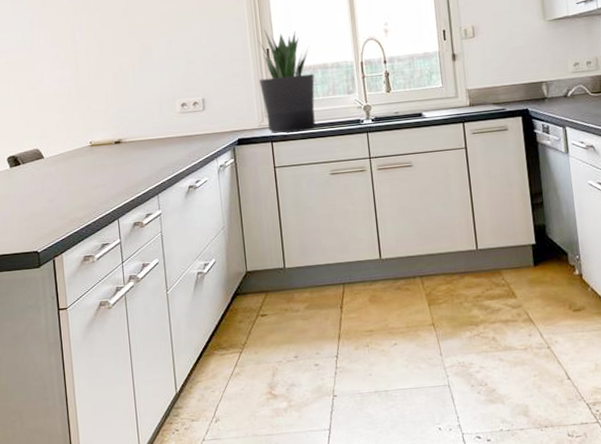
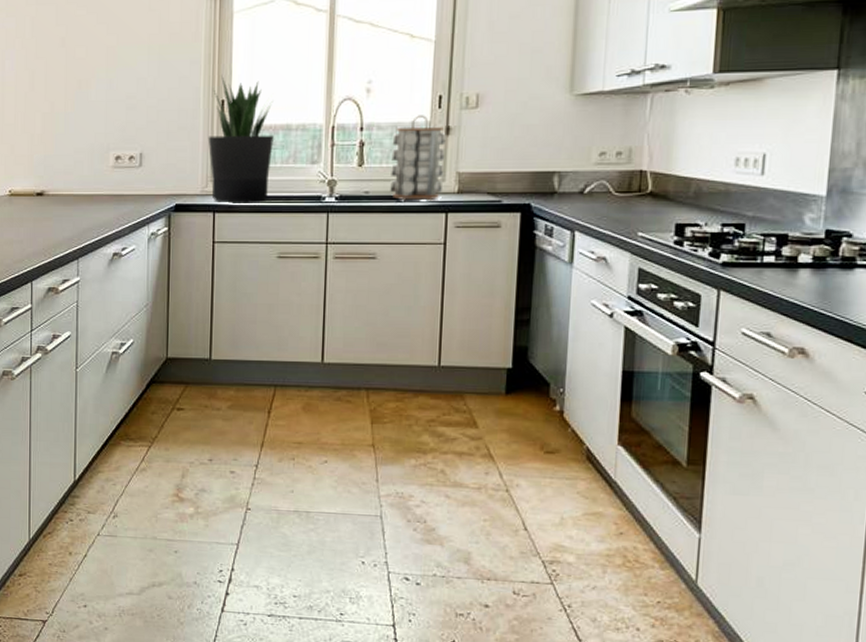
spice rack: none [411,46,457,116] -> present [390,115,446,200]

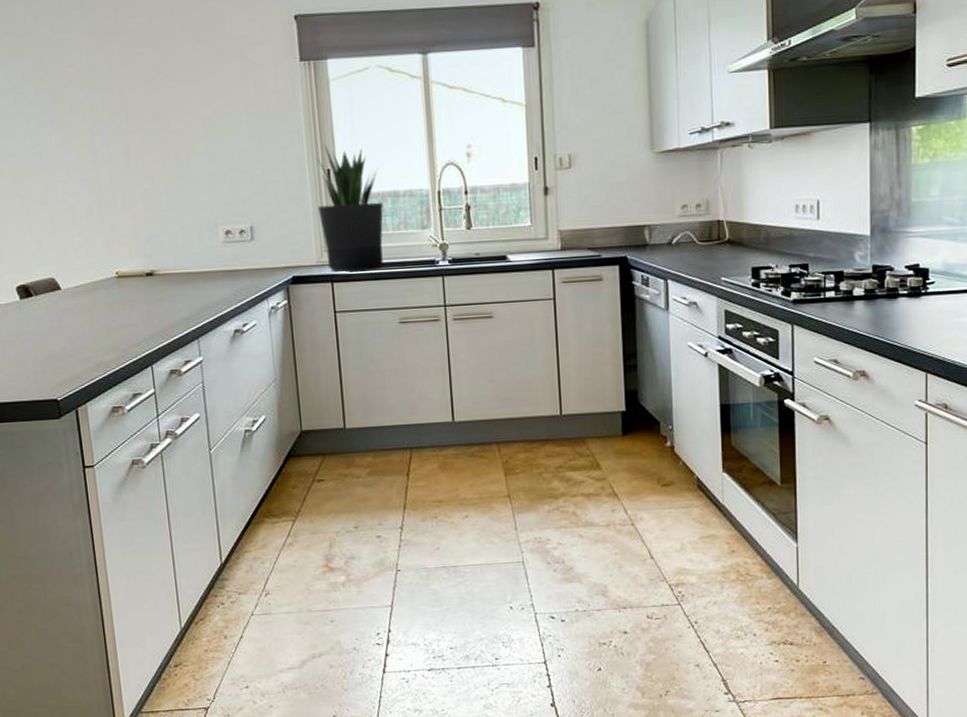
spice rack: present [390,115,446,200] -> none [496,176,547,260]

